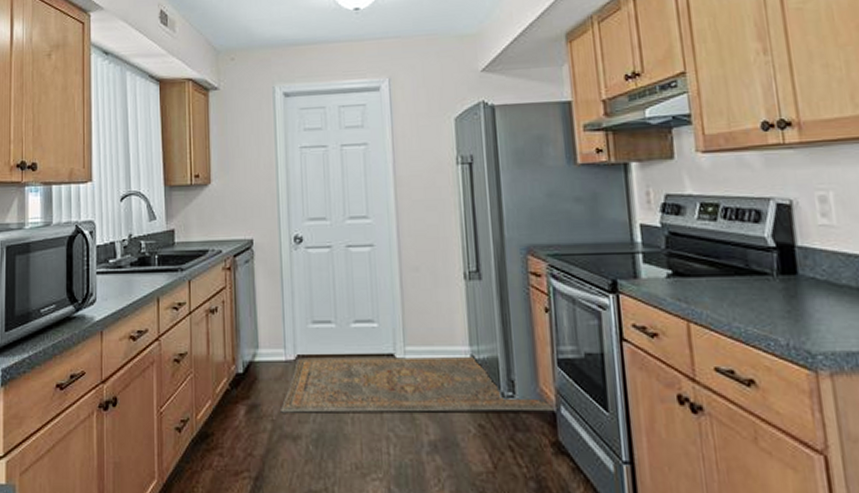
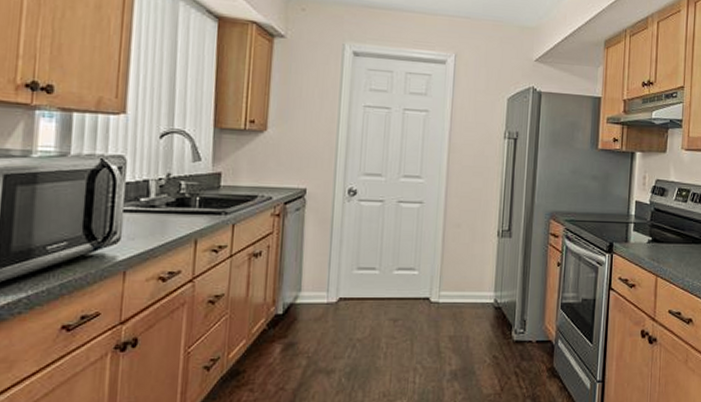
rug: present [281,355,558,413] -> none [317,300,556,350]

